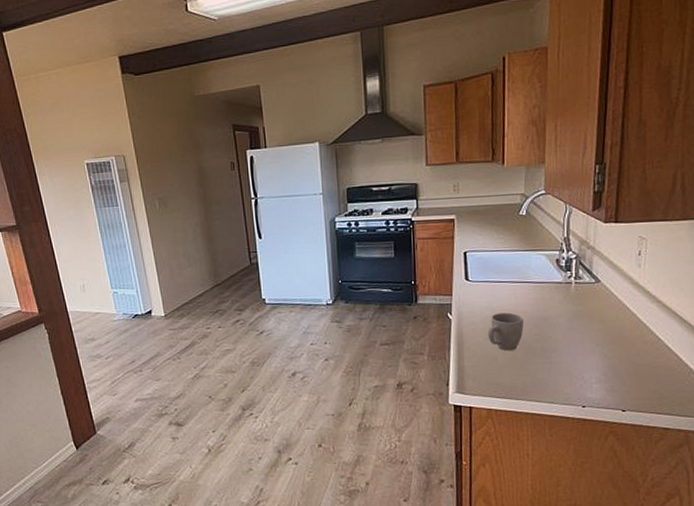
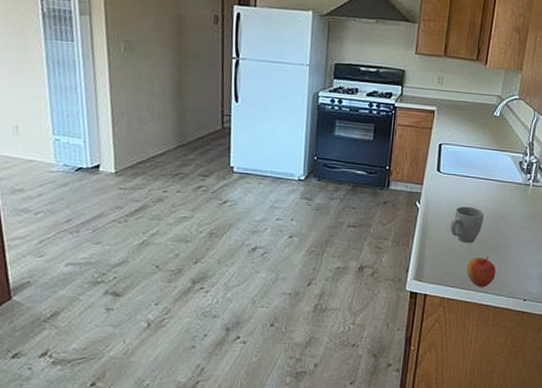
apple: none [512,363,546,396] -> present [466,257,496,287]

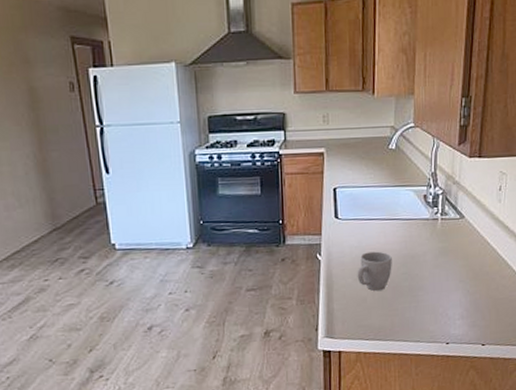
apple: present [466,257,496,287] -> none [381,303,413,336]

